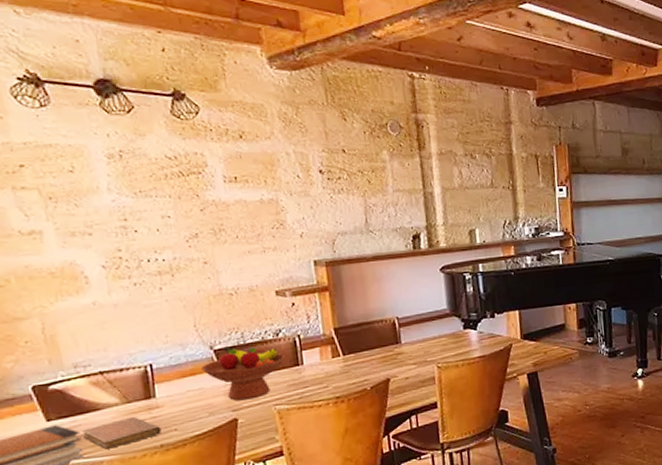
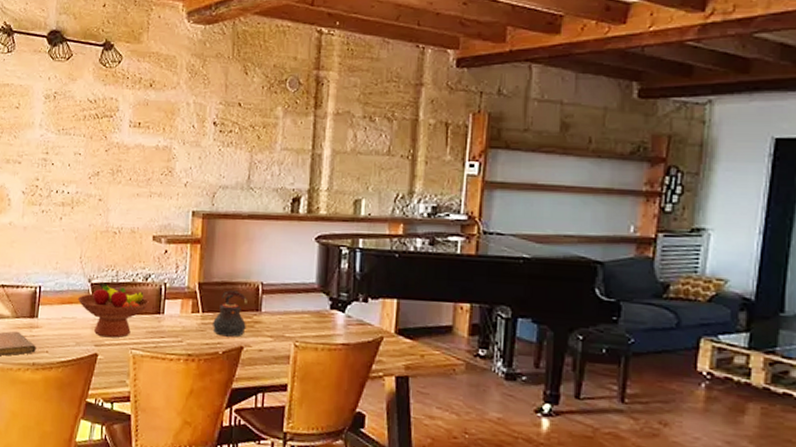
teapot: none [356,328,390,373] -> present [213,290,247,337]

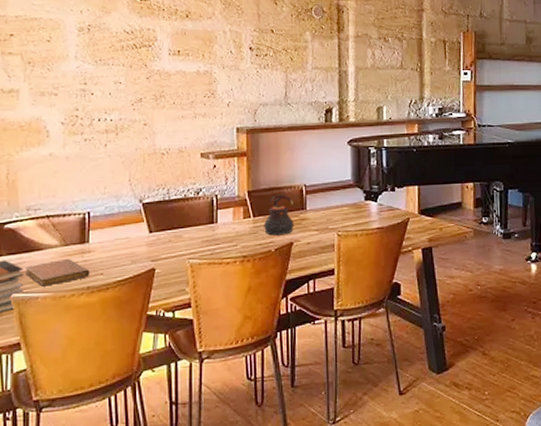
fruit bowl: present [77,282,150,338] -> none [129,201,203,252]

